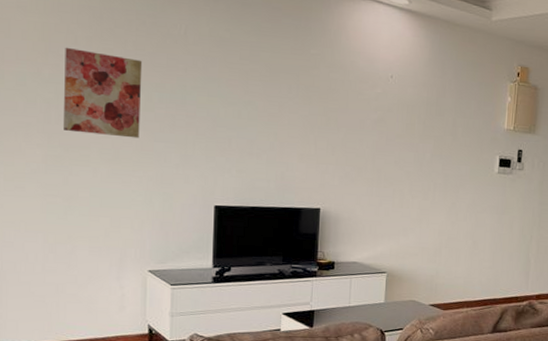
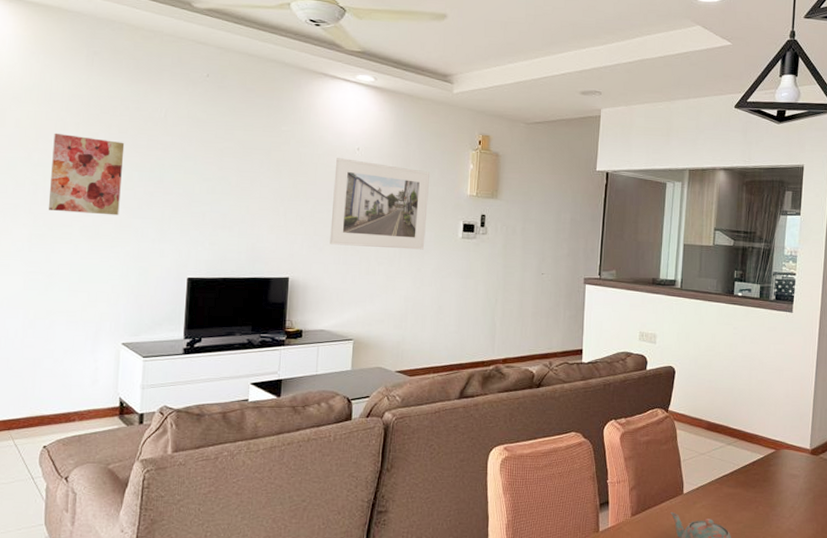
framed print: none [362,85,467,184] -> present [330,158,430,250]

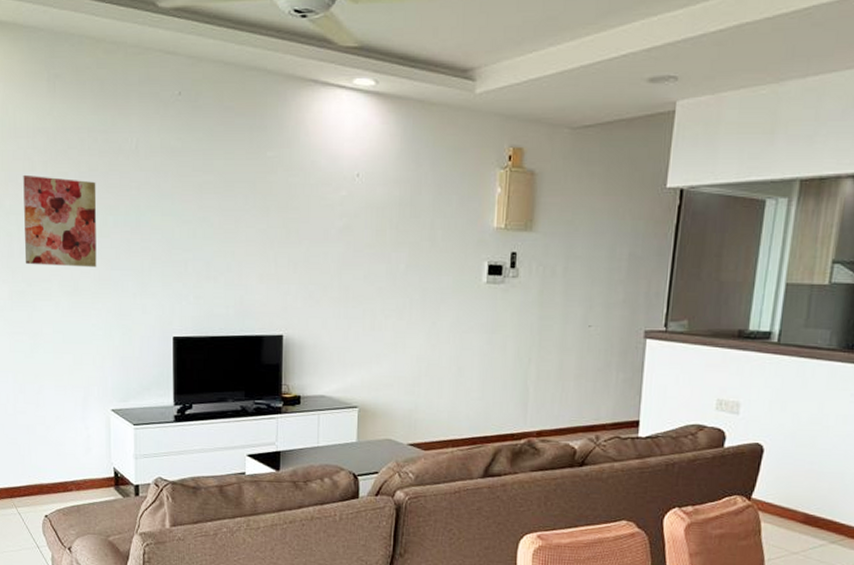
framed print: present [330,158,430,250] -> none [328,188,447,299]

